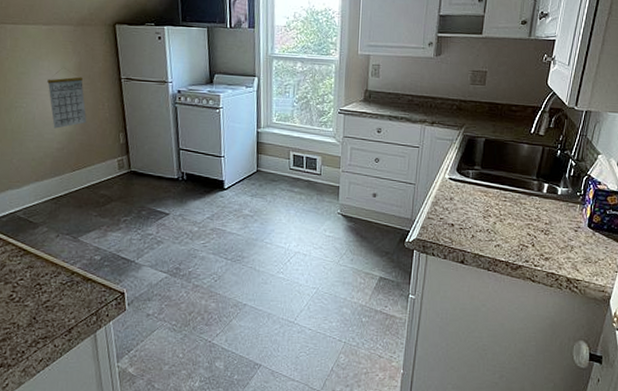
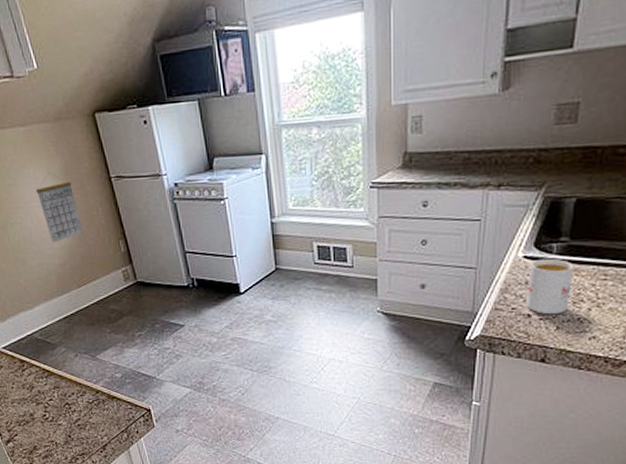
mug: none [451,181,484,226] -> present [526,258,575,315]

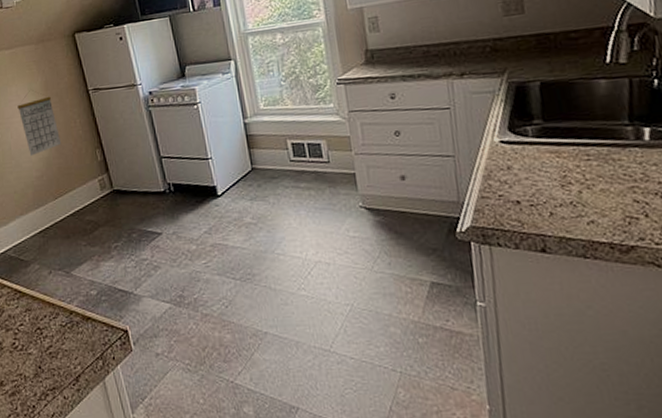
mug: present [526,258,575,315] -> none [508,141,558,200]

